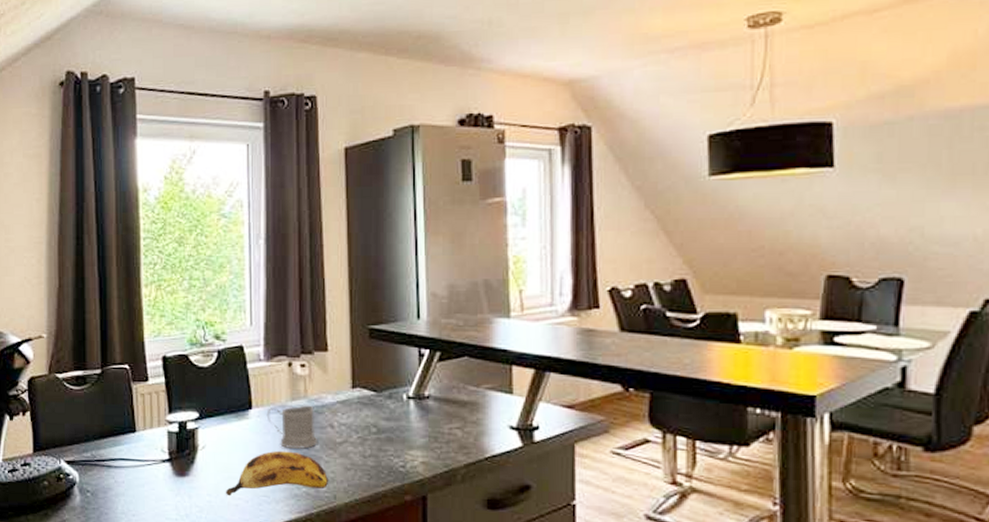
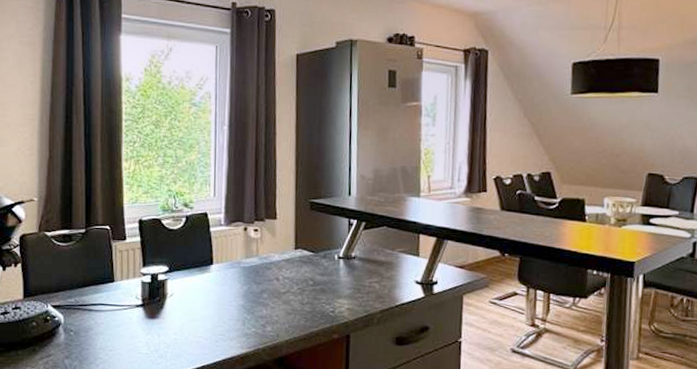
banana: present [225,450,329,496] -> none [188,298,274,335]
mug: present [266,405,317,449] -> none [225,262,265,297]

